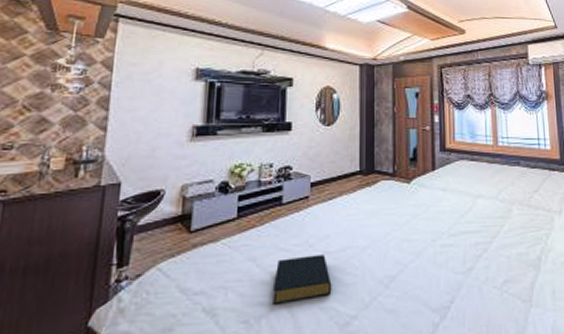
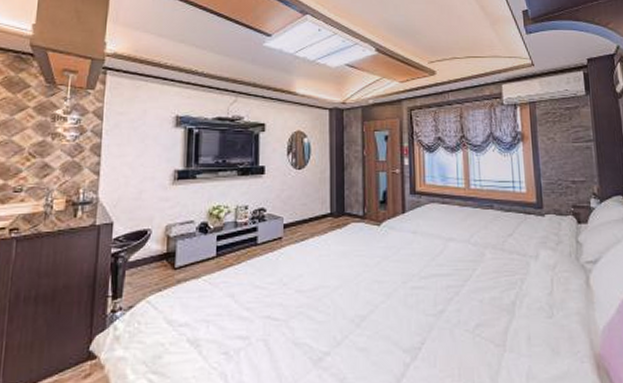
hardback book: present [273,255,332,304] -> none [250,293,305,338]

